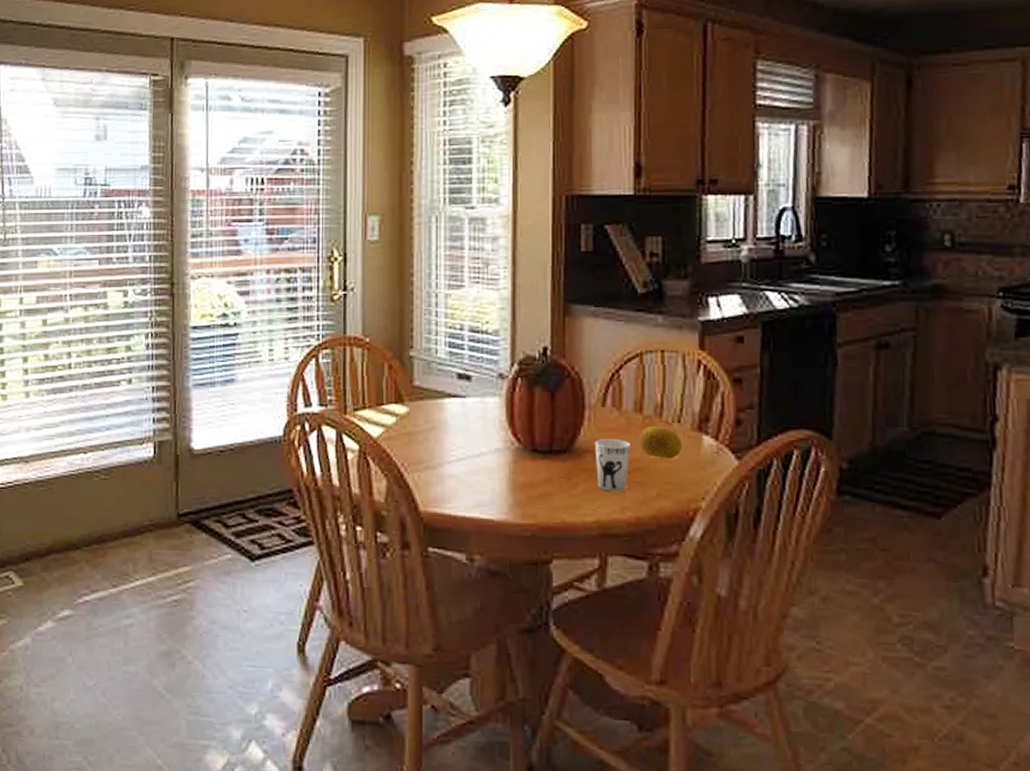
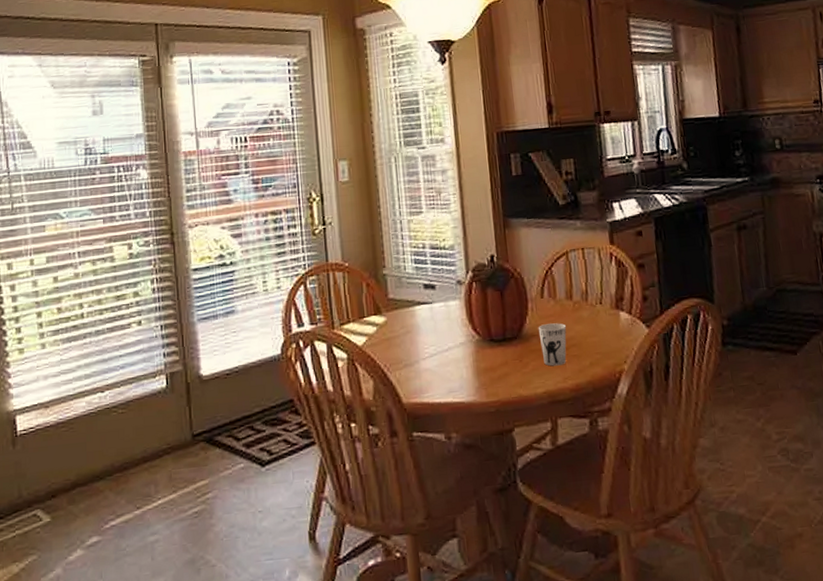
fruit: present [639,425,683,460] -> none [571,308,606,334]

